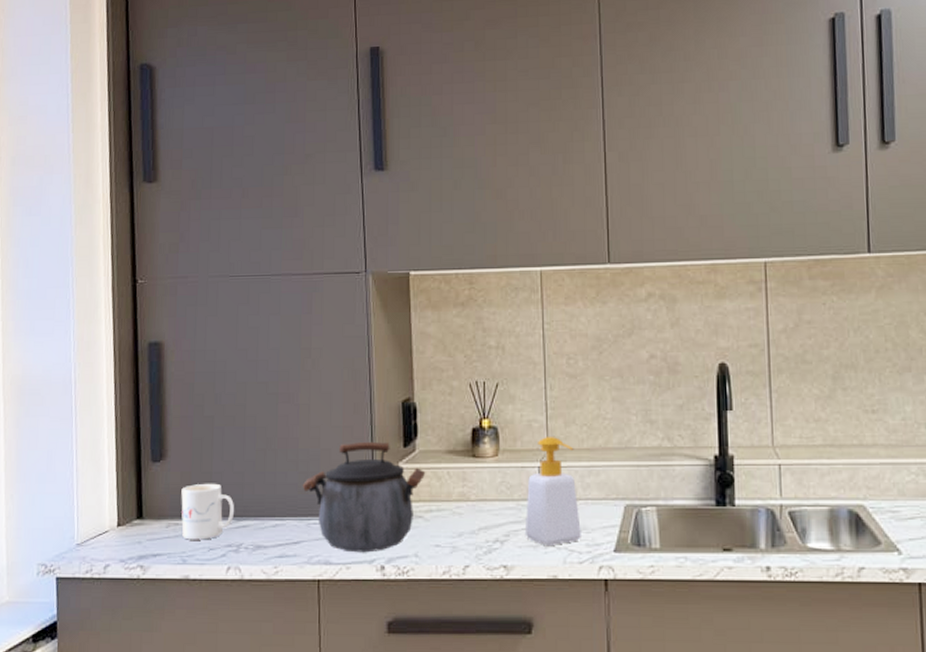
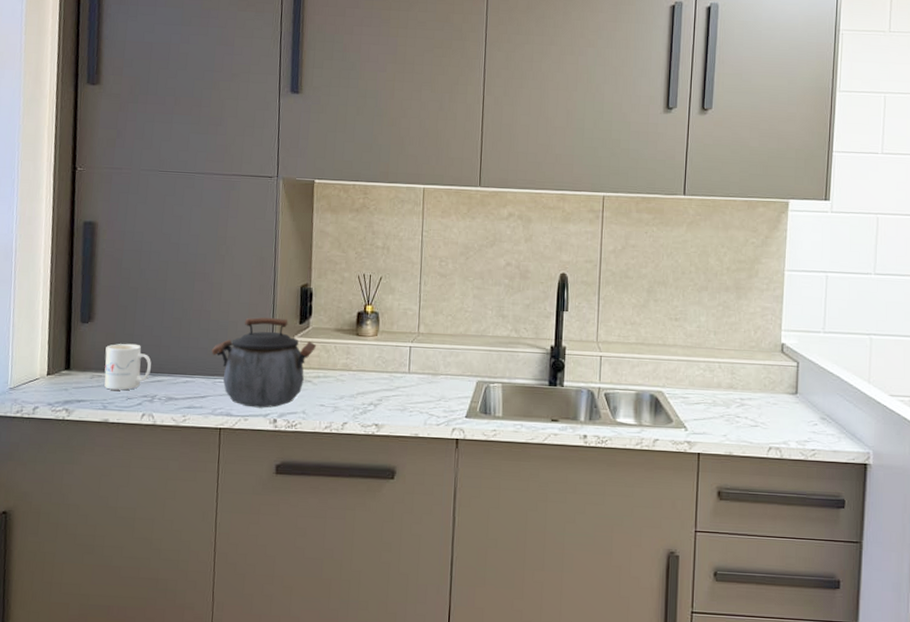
soap bottle: present [524,437,581,547] -> none [394,323,441,411]

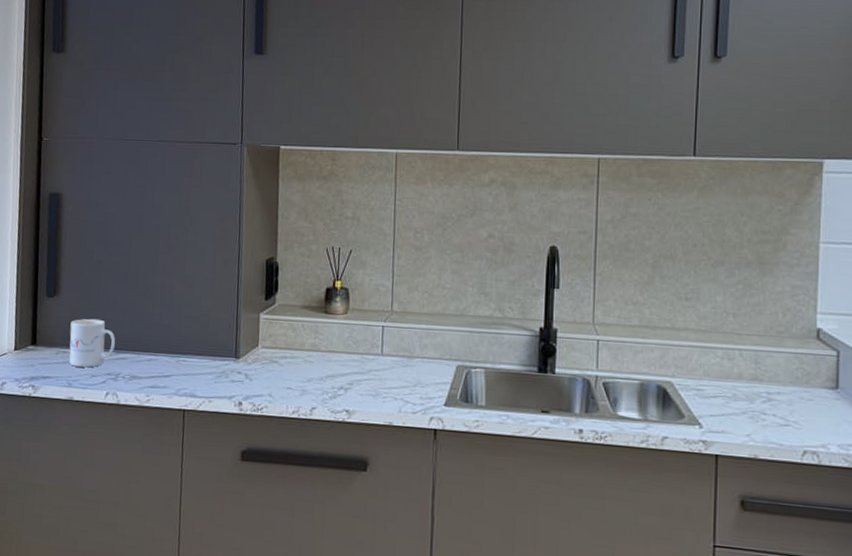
kettle: present [211,317,317,408] -> none [174,292,283,390]

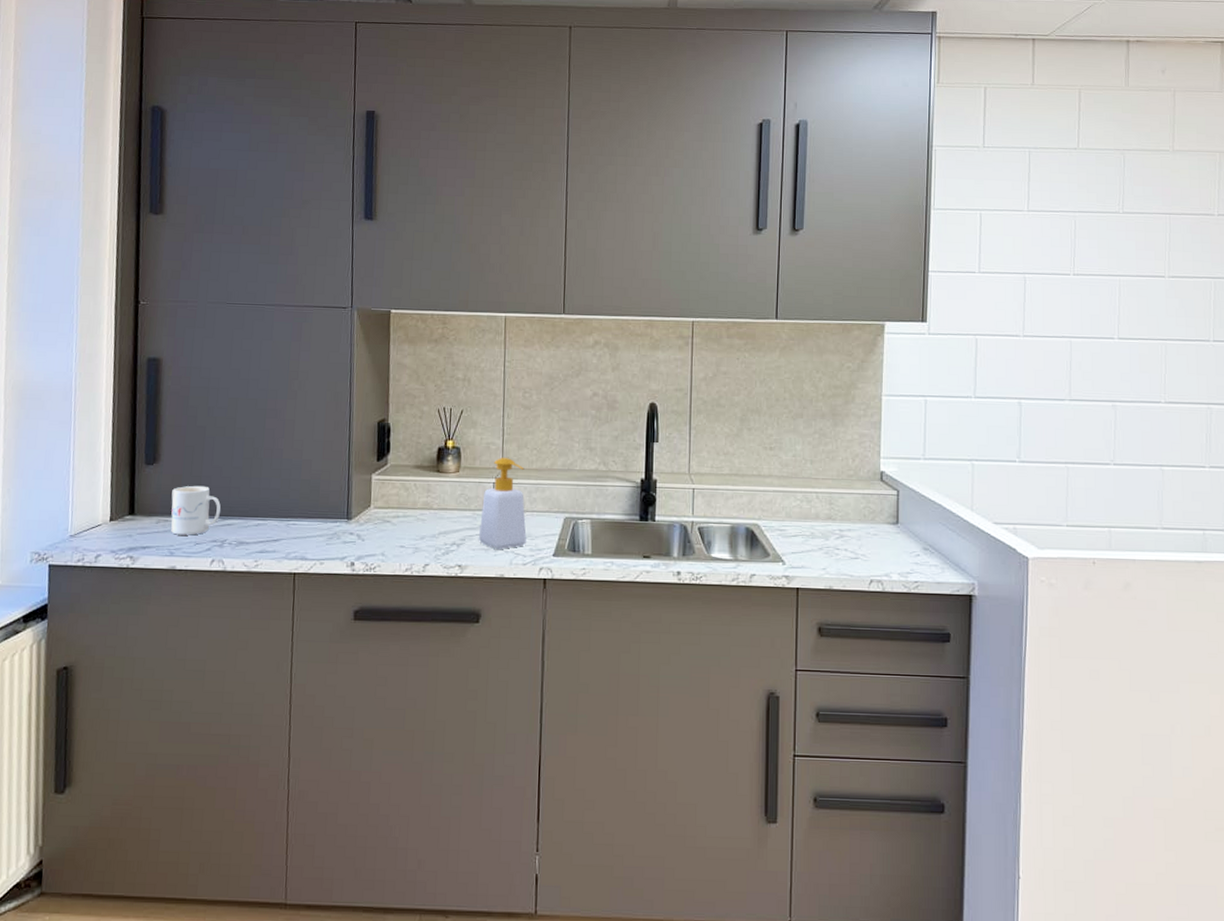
soap bottle: none [366,300,417,397] -> present [478,458,527,550]

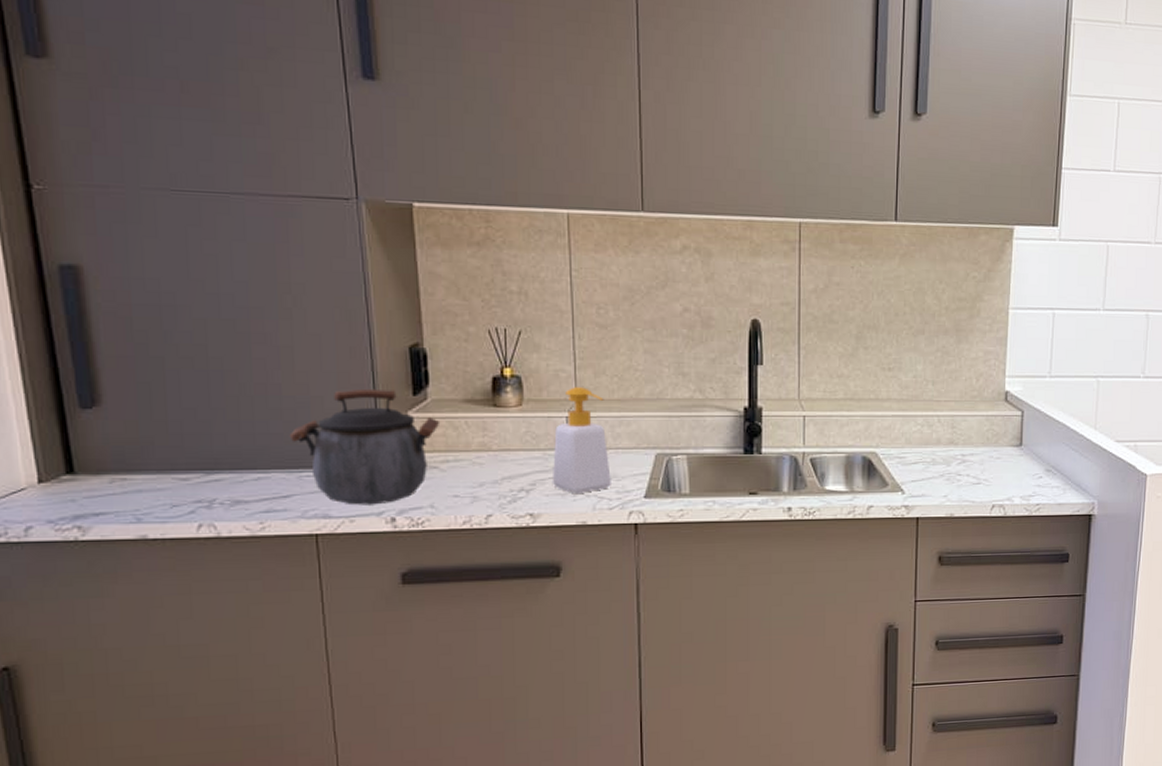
mug: present [171,485,221,535] -> none [126,433,202,496]
kettle: none [284,454,396,551] -> present [289,388,441,505]

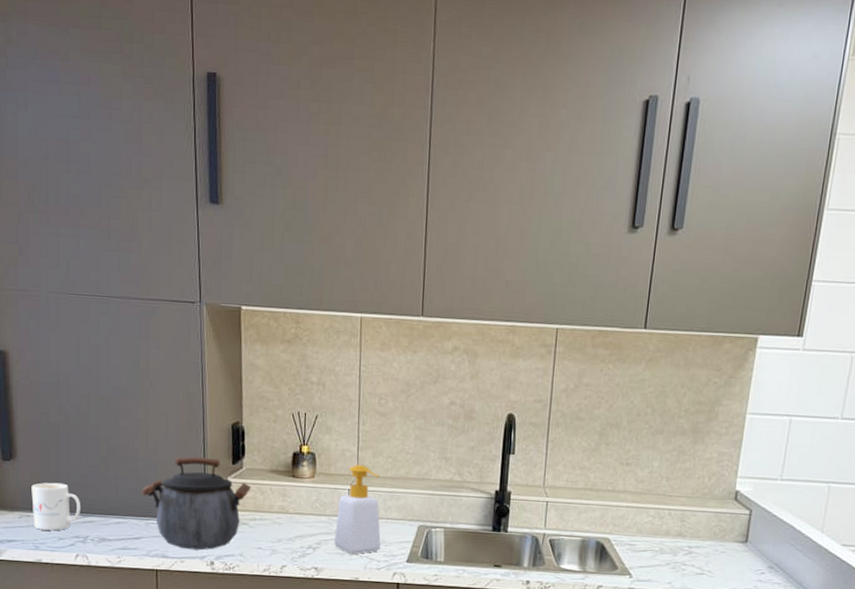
mug: none [126,433,202,496] -> present [31,482,80,531]

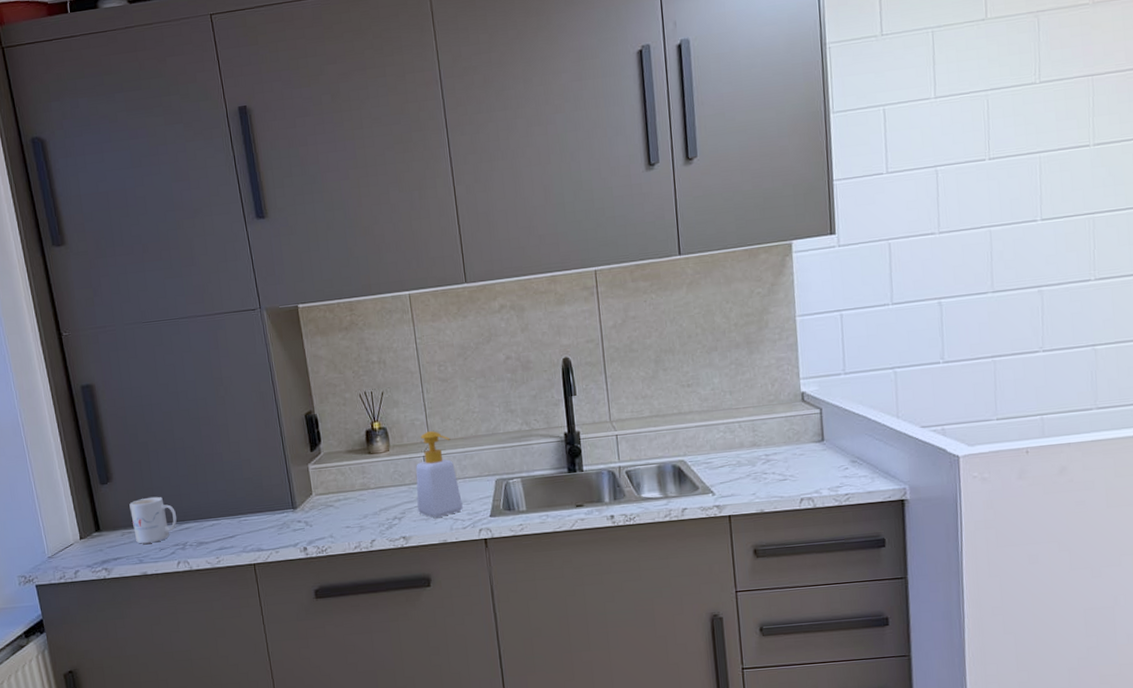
kettle: present [141,456,252,550] -> none [230,449,332,540]

